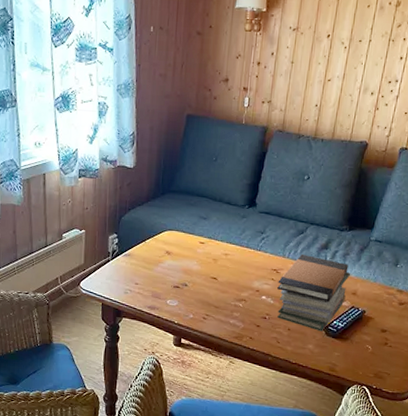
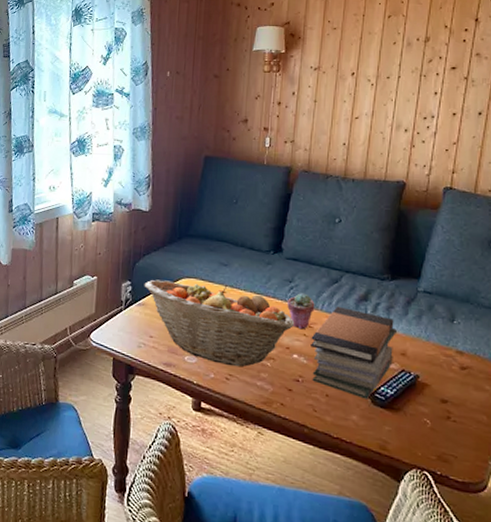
fruit basket: none [129,232,265,308] -> present [144,279,295,367]
potted succulent: none [259,243,283,275] -> present [287,293,315,330]

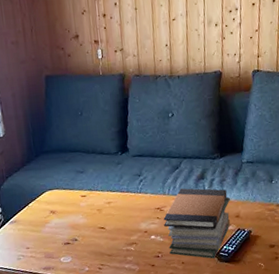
fruit basket: present [144,279,295,367] -> none [12,188,149,258]
potted succulent: present [287,293,315,330] -> none [139,183,163,214]

